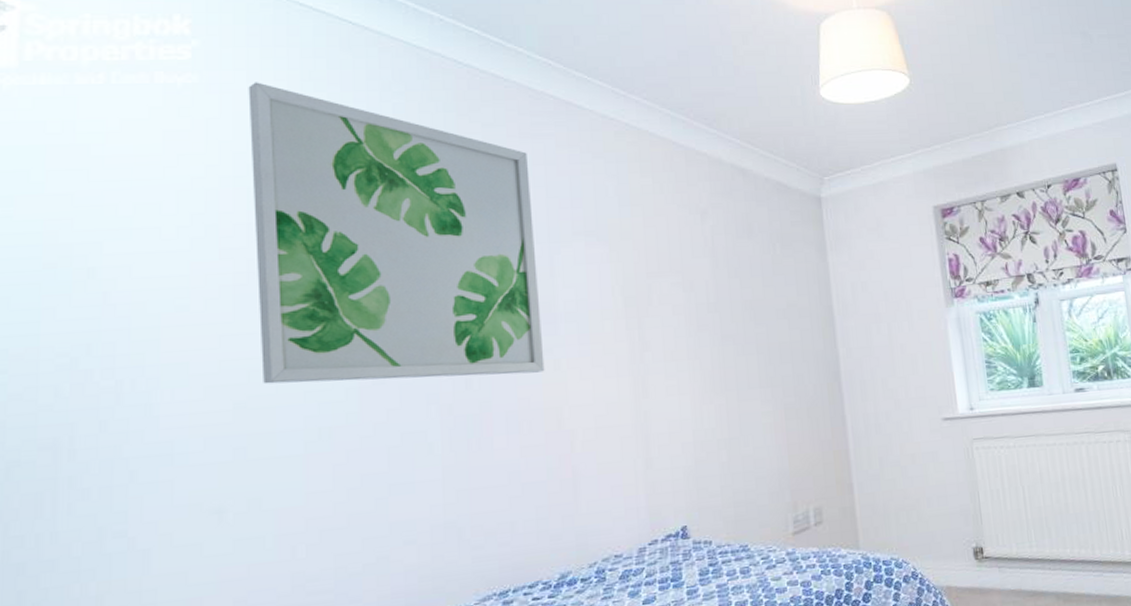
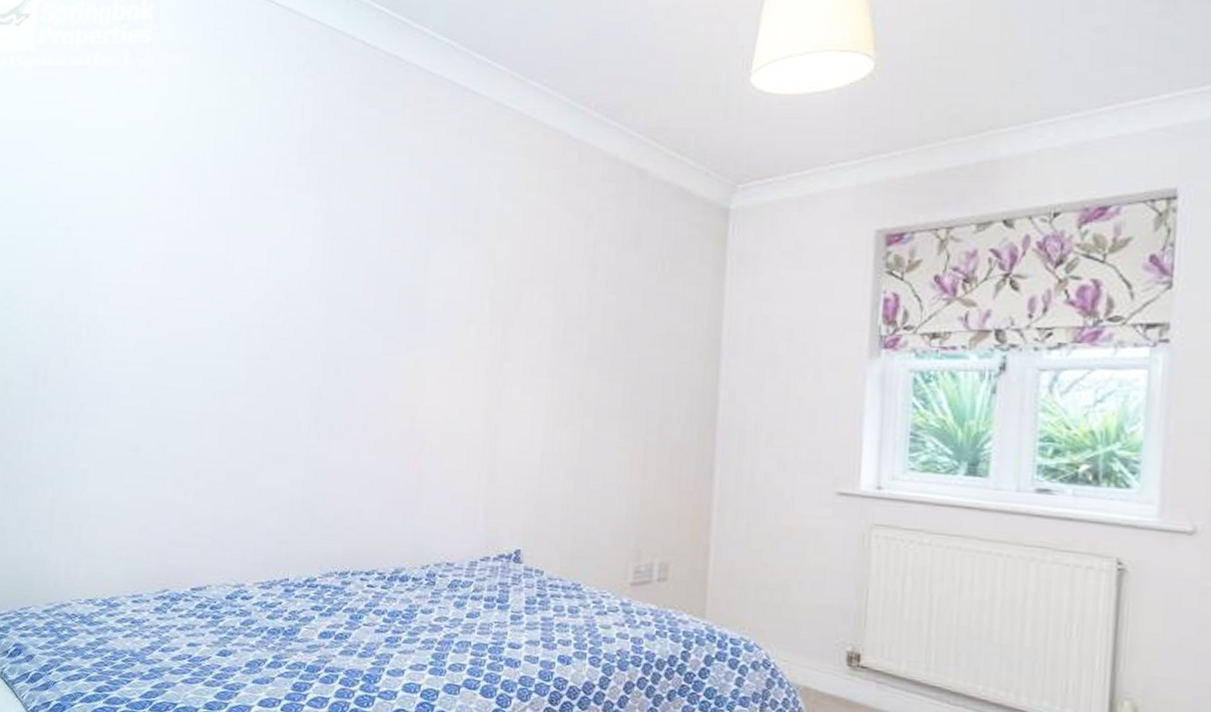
wall art: present [248,82,545,384] -> none [177,64,418,369]

